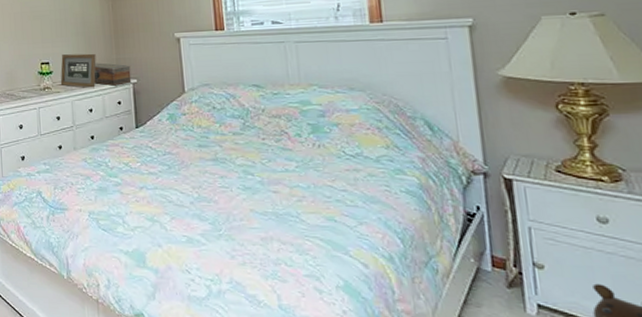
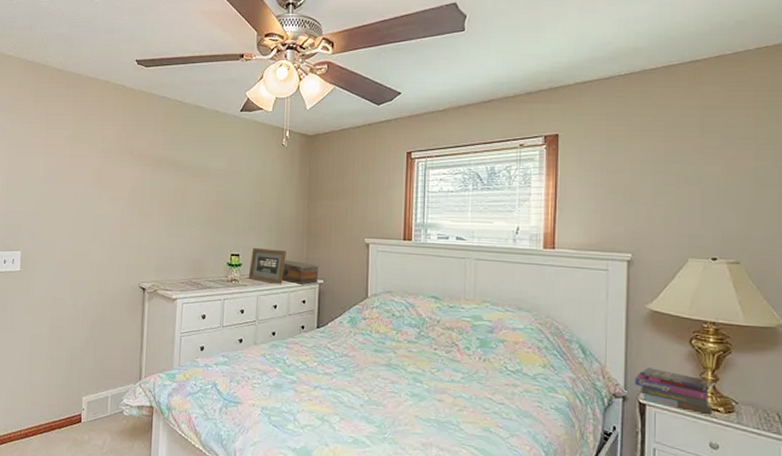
books: none [495,139,595,186] -> present [635,367,715,416]

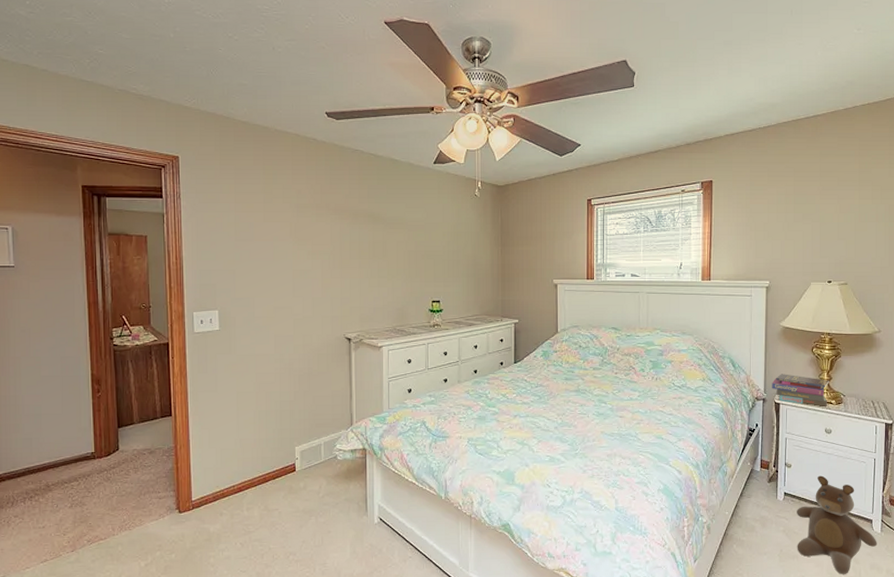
picture frame: present [248,247,286,285] -> none [449,293,484,326]
decorative box: present [282,260,319,285] -> none [480,303,514,325]

